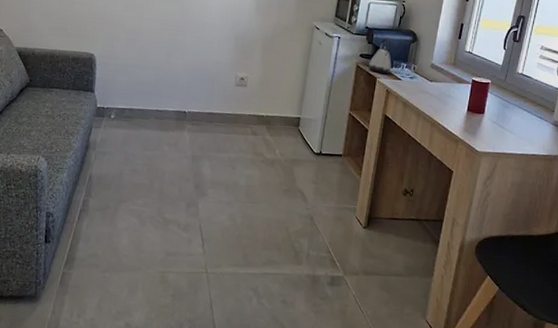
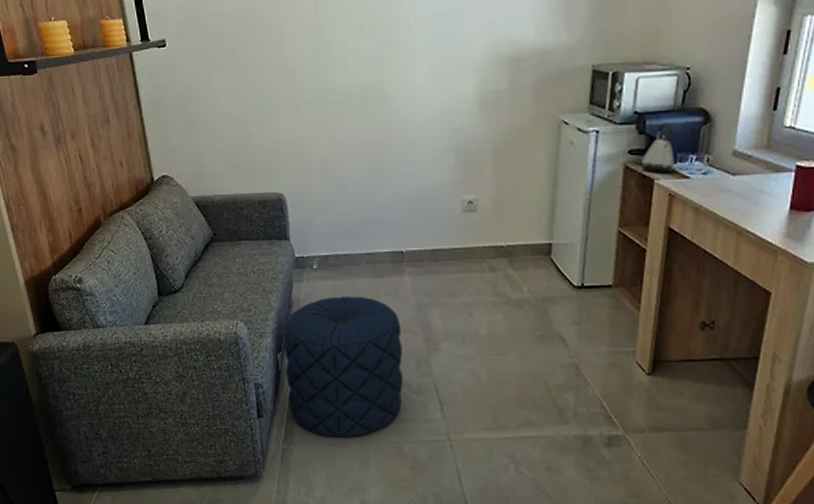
pouf: none [73,143,178,266] -> present [283,296,403,438]

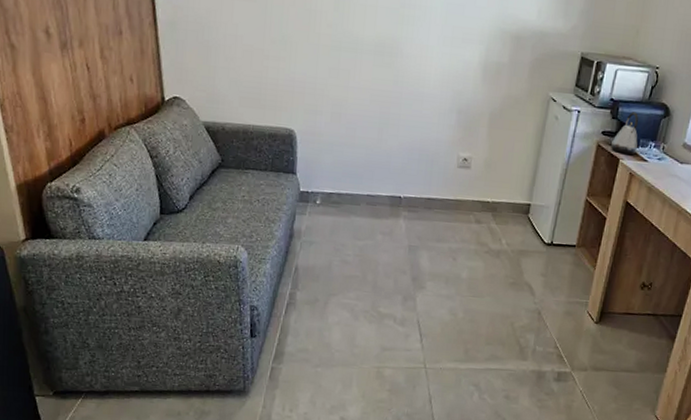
pouf: present [283,296,403,438] -> none [281,231,393,361]

